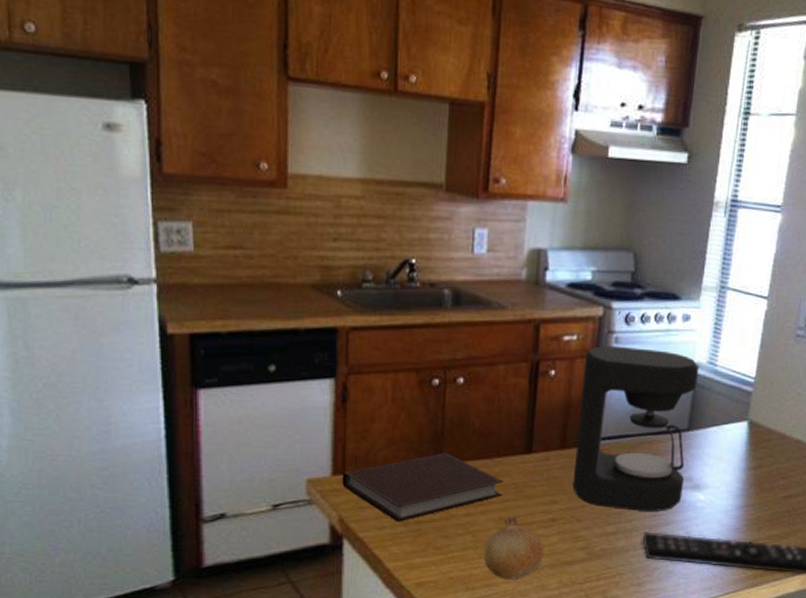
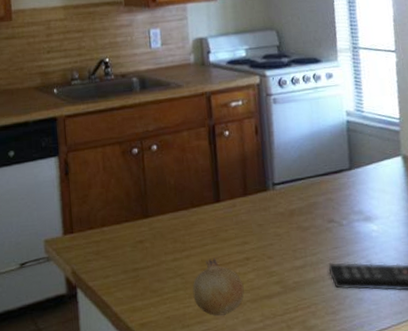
notebook: present [342,453,503,522] -> none [71,208,201,271]
coffee maker: present [572,345,700,511] -> none [251,105,357,245]

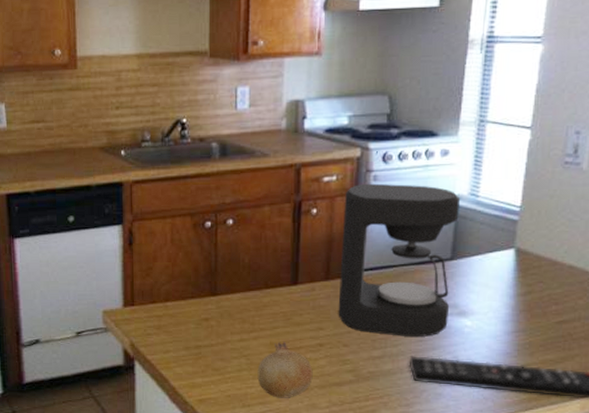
coffee maker: none [251,105,357,245] -> present [338,183,461,337]

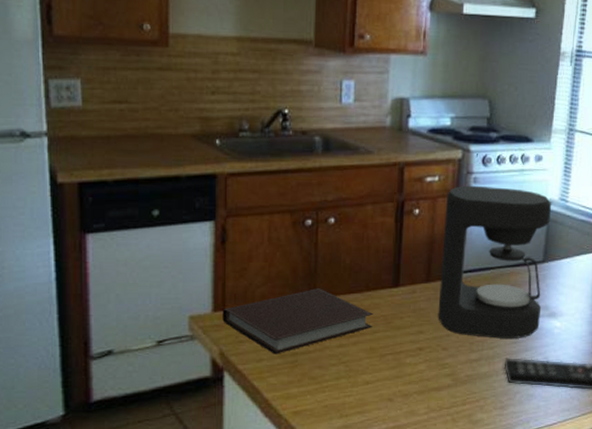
notebook: none [132,286,272,347] -> present [222,288,373,354]
fruit: present [257,341,313,398] -> none [356,346,412,406]

